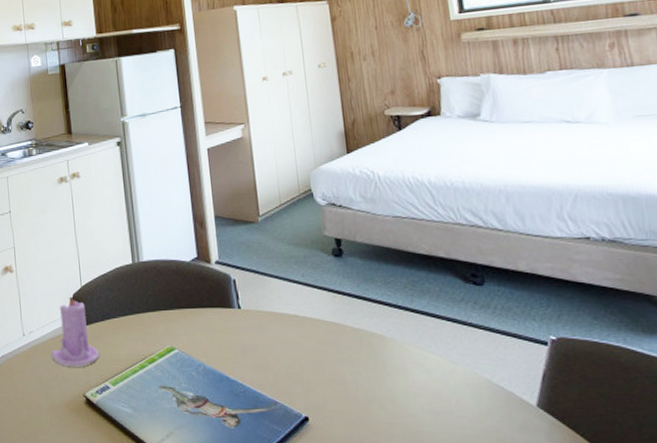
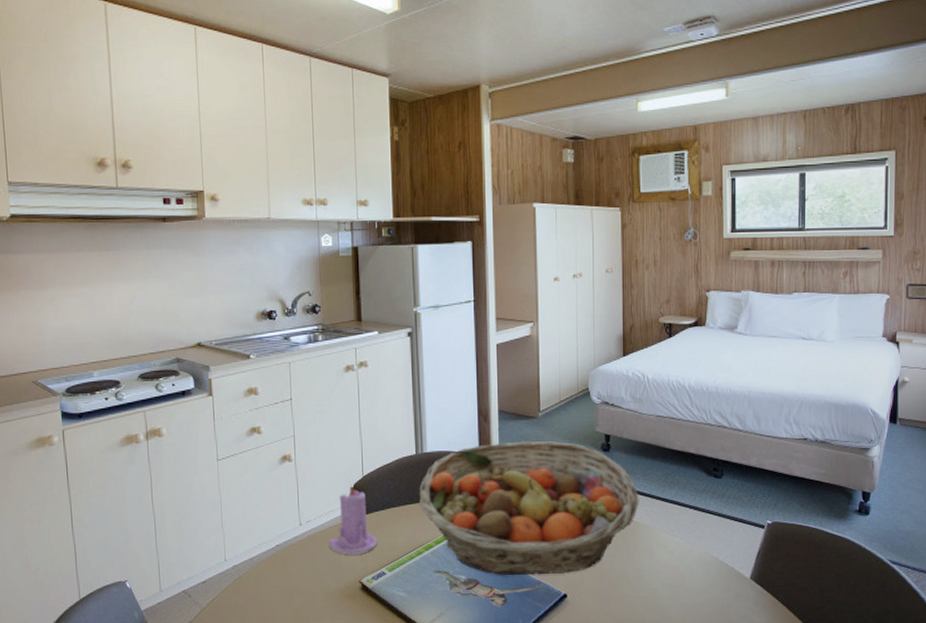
fruit basket: none [138,246,384,394] -> present [419,440,639,576]

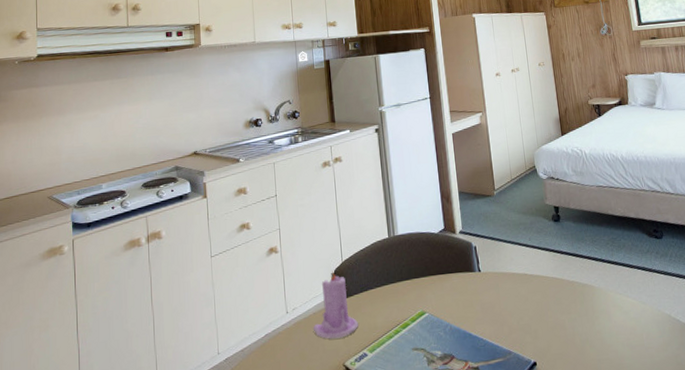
fruit basket: present [419,440,639,576] -> none [393,216,592,348]

